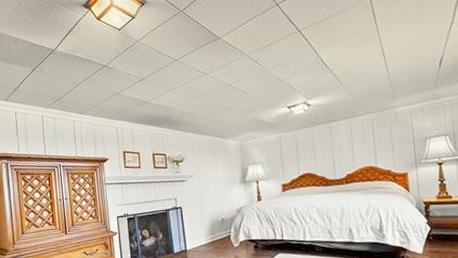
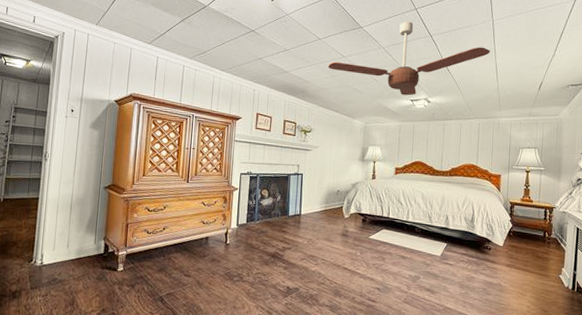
ceiling fan: none [189,20,373,104] -> present [328,21,490,96]

